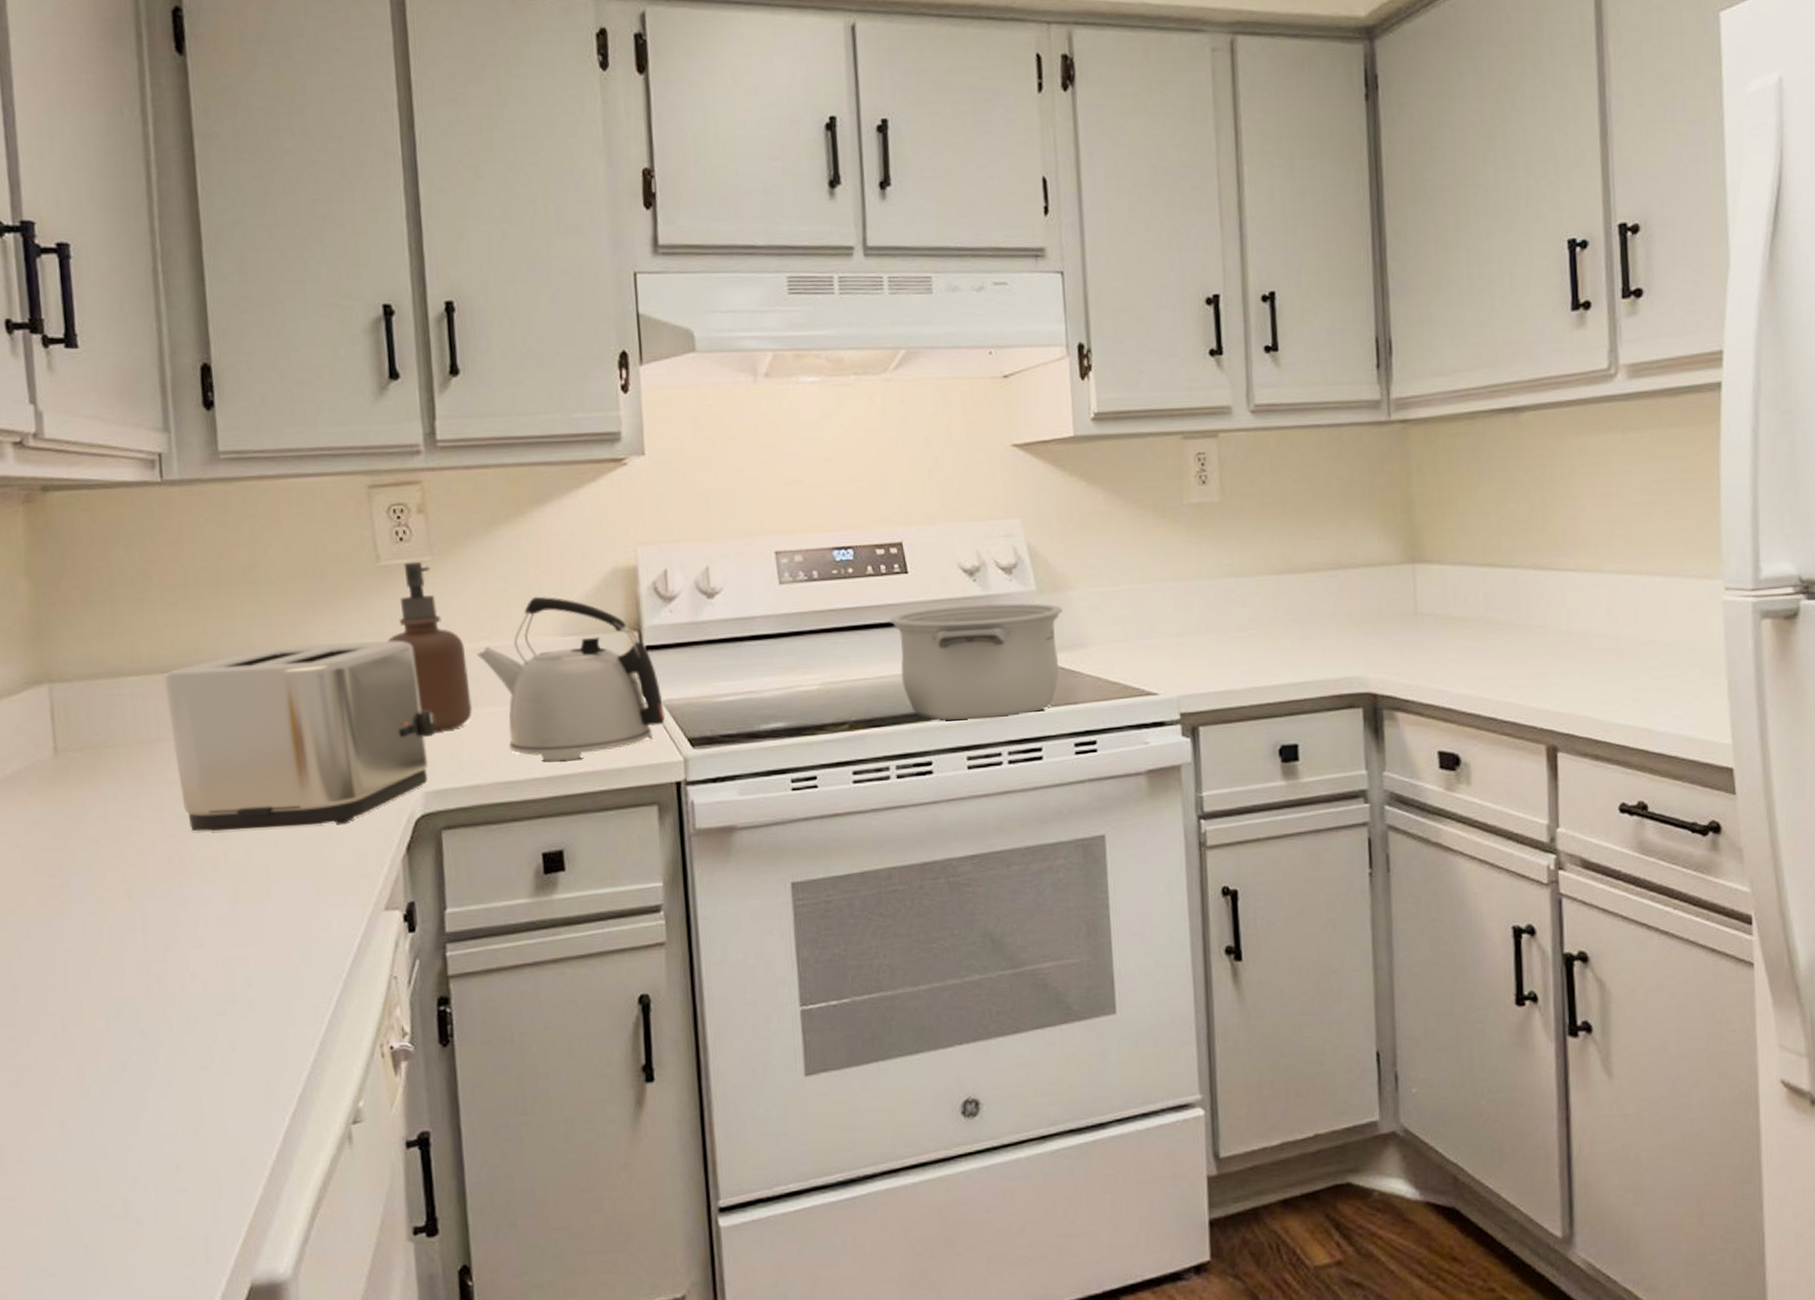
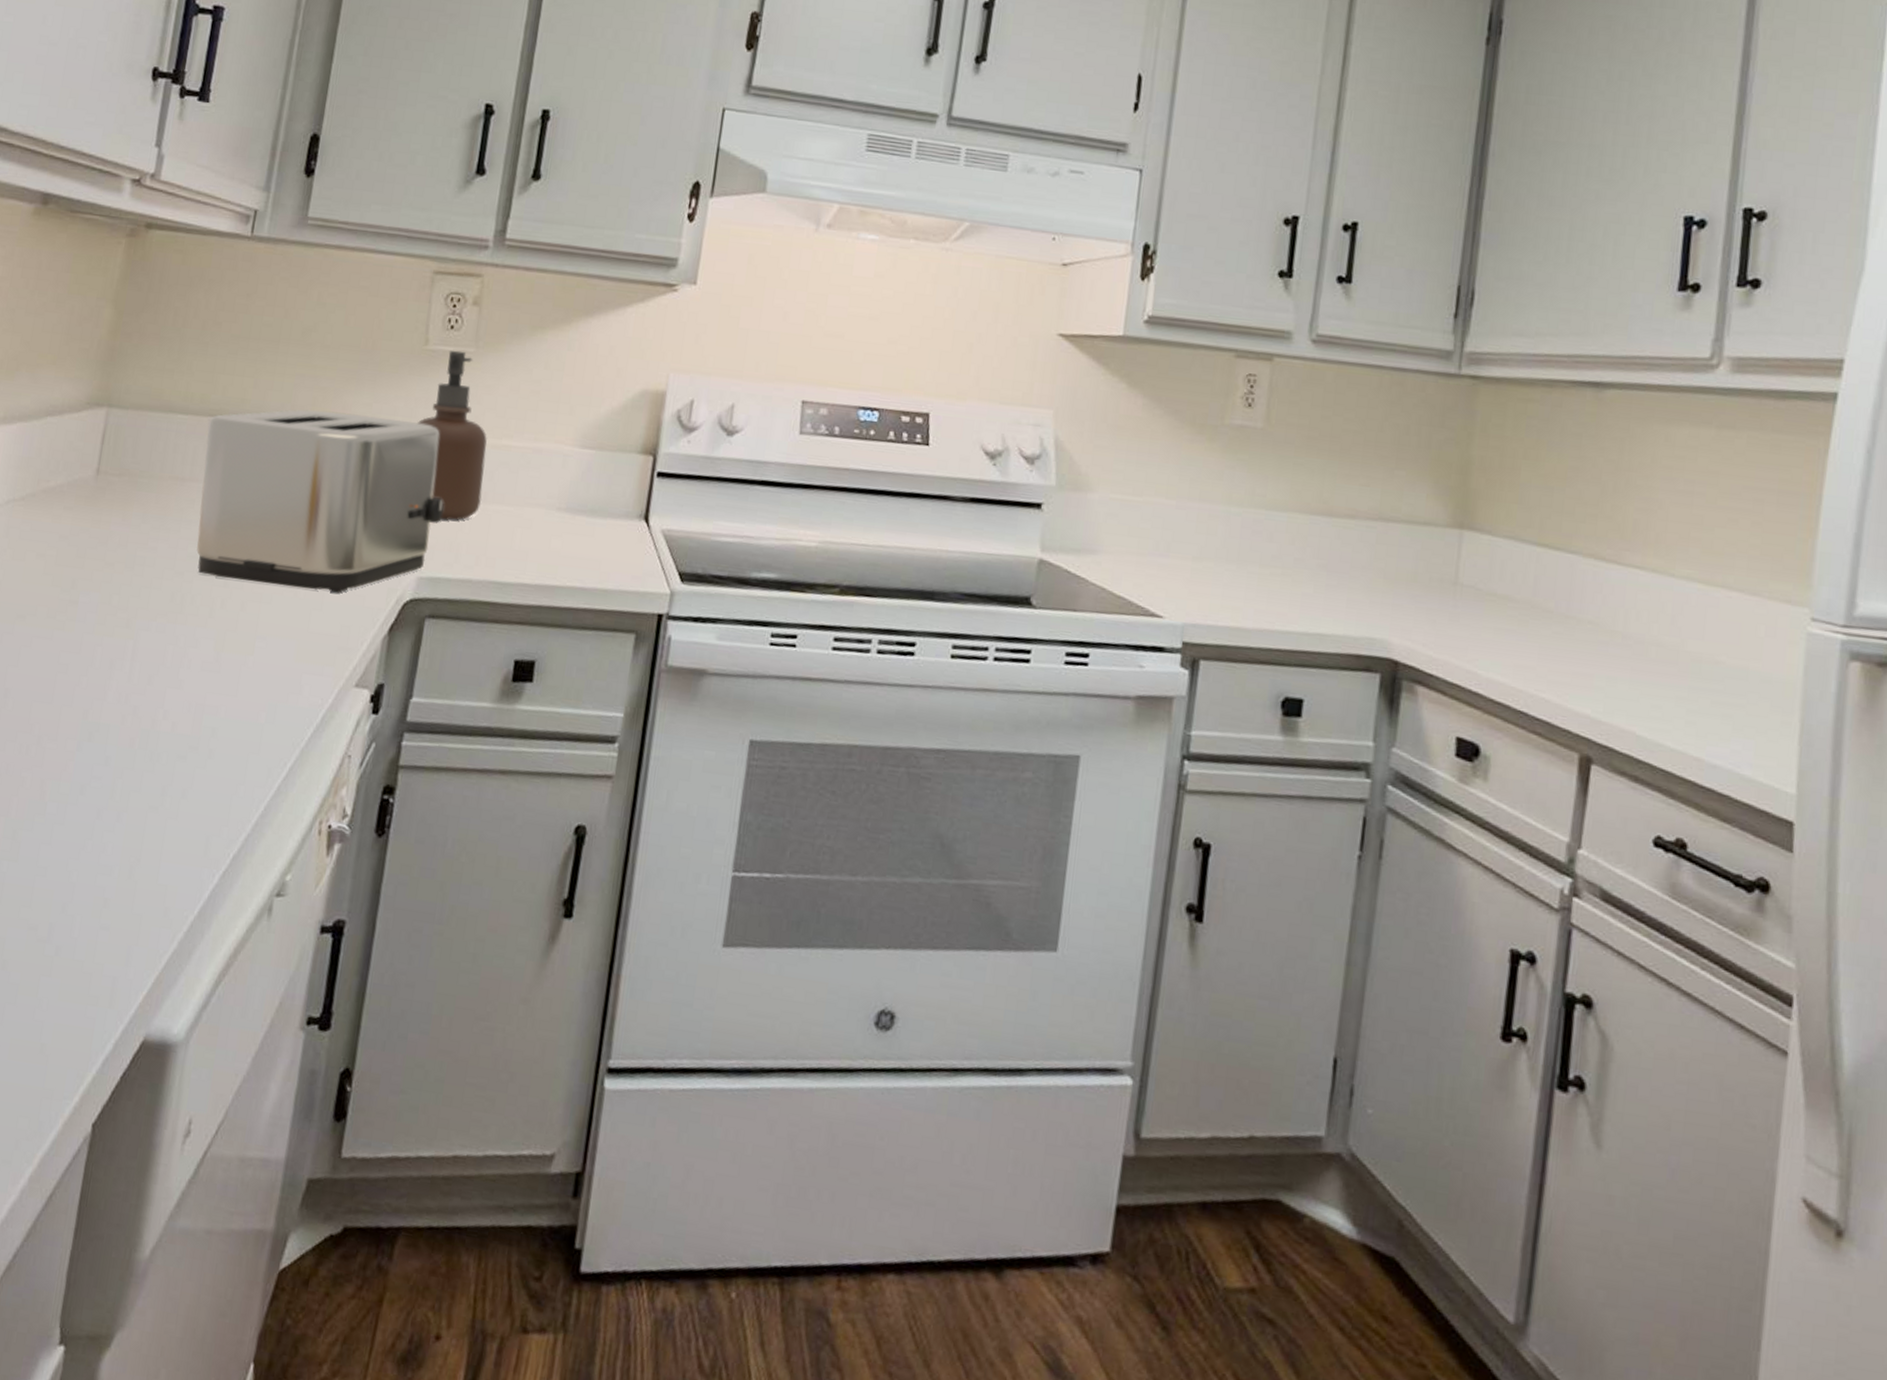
kettle: present [477,596,666,762] -> none [497,404,663,573]
cooking pot: present [889,603,1064,721] -> none [901,484,1080,613]

